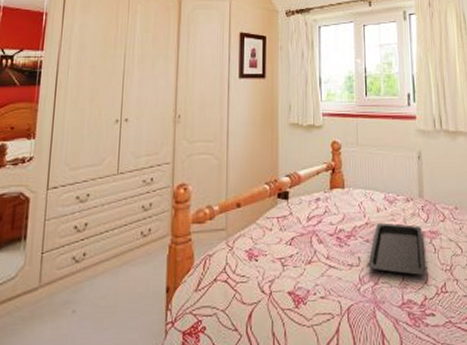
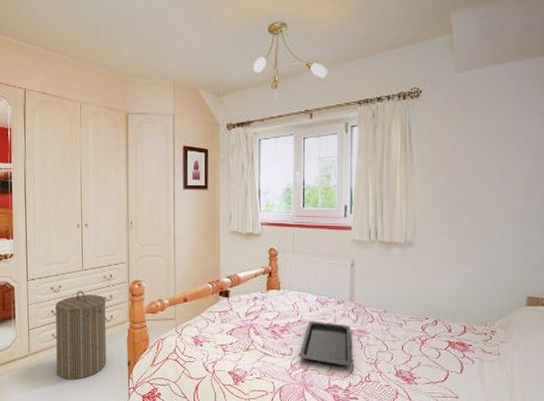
laundry hamper: none [74,199,143,317] -> present [55,290,106,380]

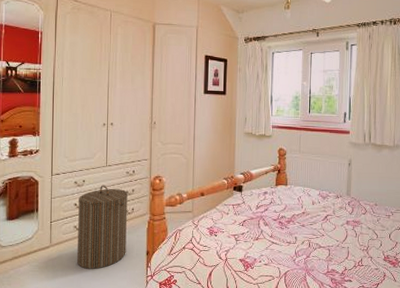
serving tray: present [299,320,352,367] -> none [302,212,348,253]

